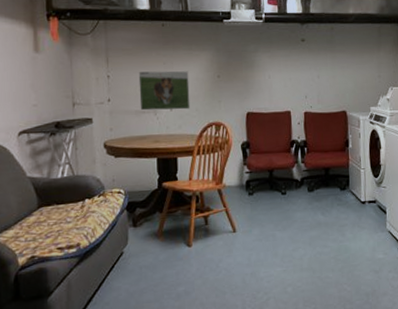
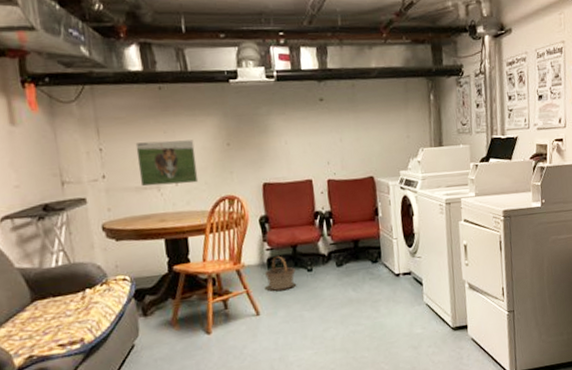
basket: none [242,178,271,211] -> present [264,255,295,291]

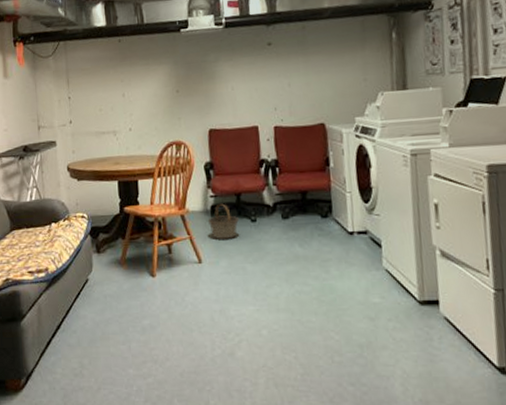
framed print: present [135,139,199,187] -> none [97,87,150,132]

